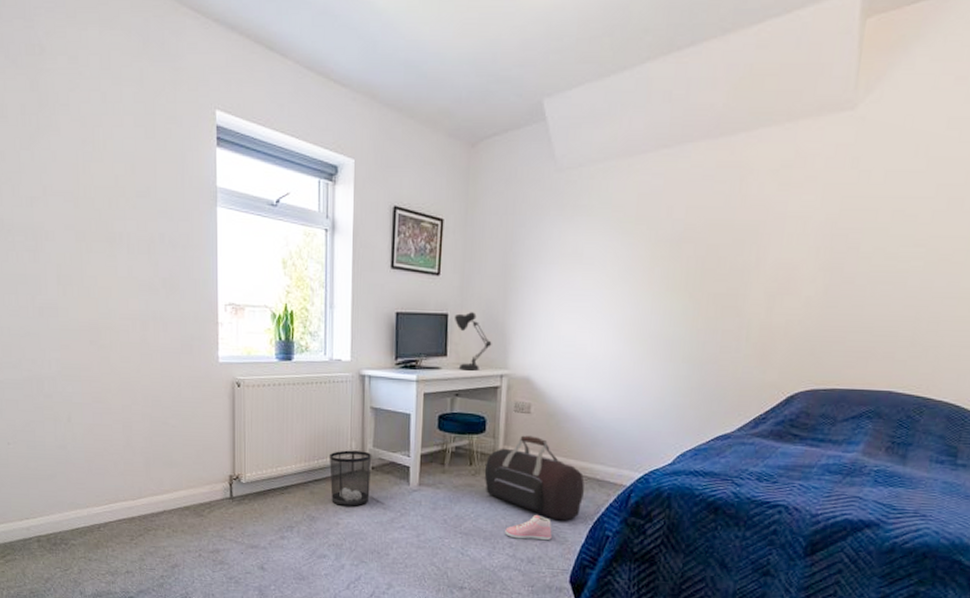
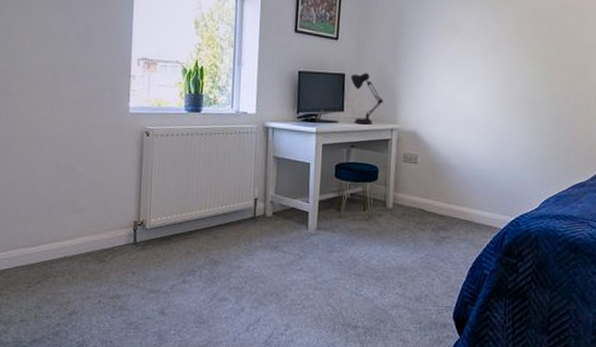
waste bin: present [329,450,371,506] -> none [233,196,273,250]
duffel bag: present [484,435,585,521] -> none [376,183,465,261]
sneaker: present [505,514,552,541] -> none [395,255,437,280]

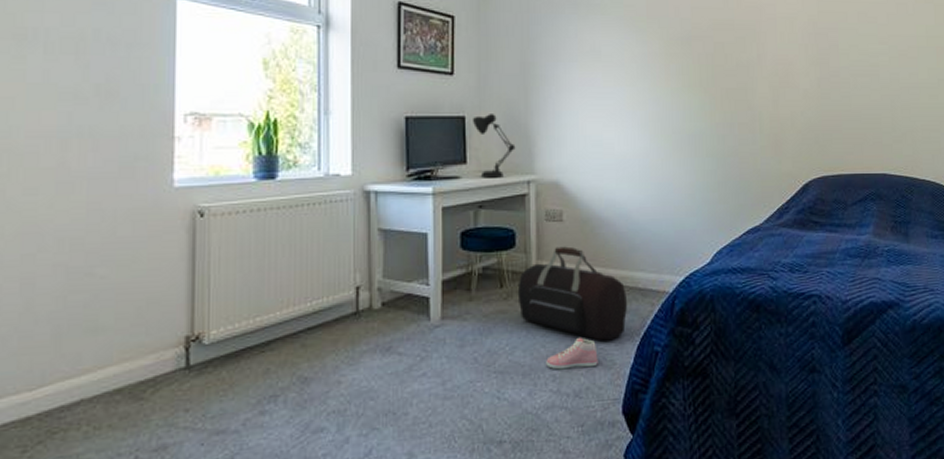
duffel bag: none [376,183,465,261] -> present [517,246,628,341]
sneaker: none [395,255,437,280] -> present [546,336,598,370]

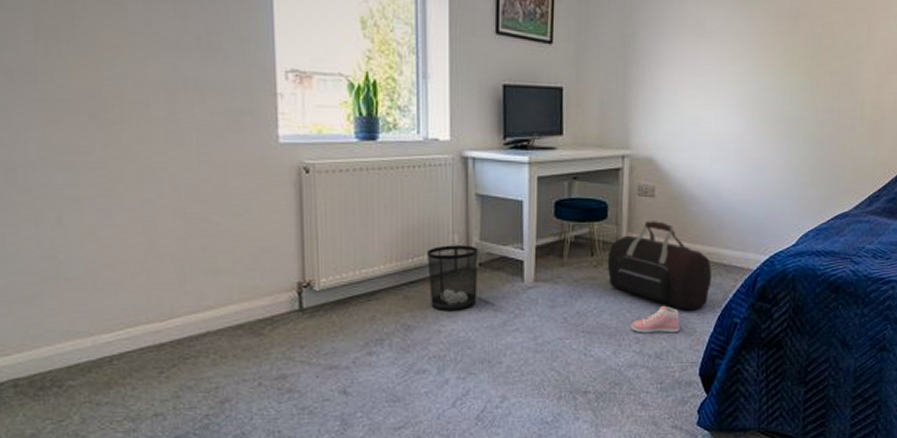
waste bin: none [327,284,380,358] -> present [427,245,477,310]
desk lamp: present [472,114,516,178] -> none [569,86,612,151]

